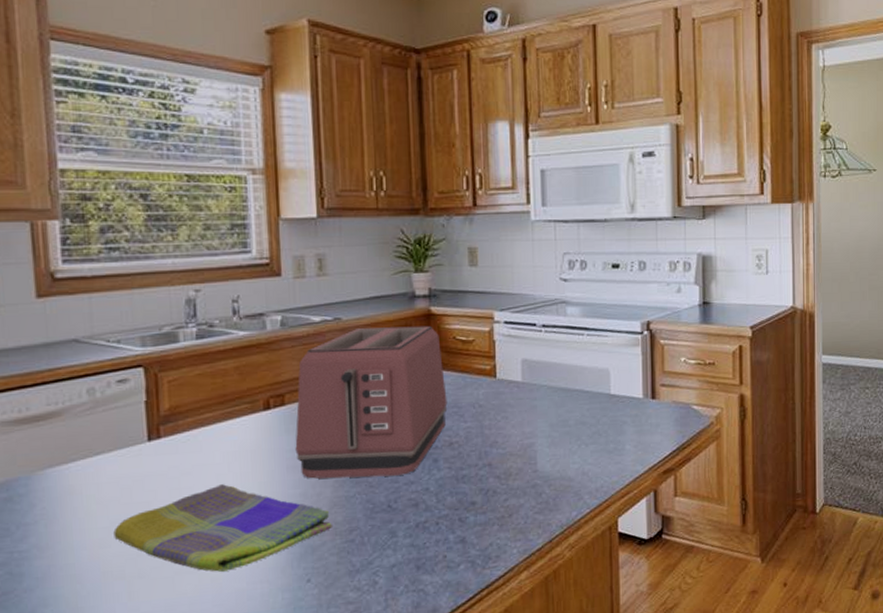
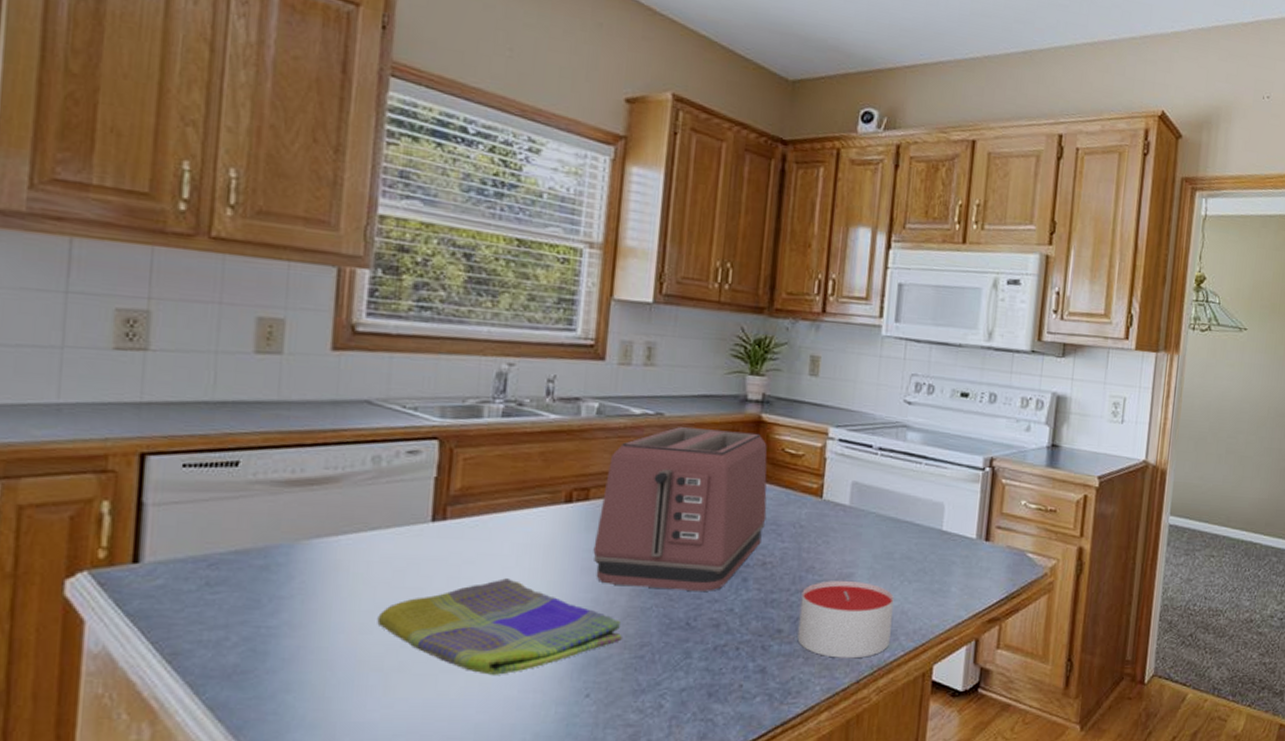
candle: none [489,450,575,522] -> present [797,580,894,659]

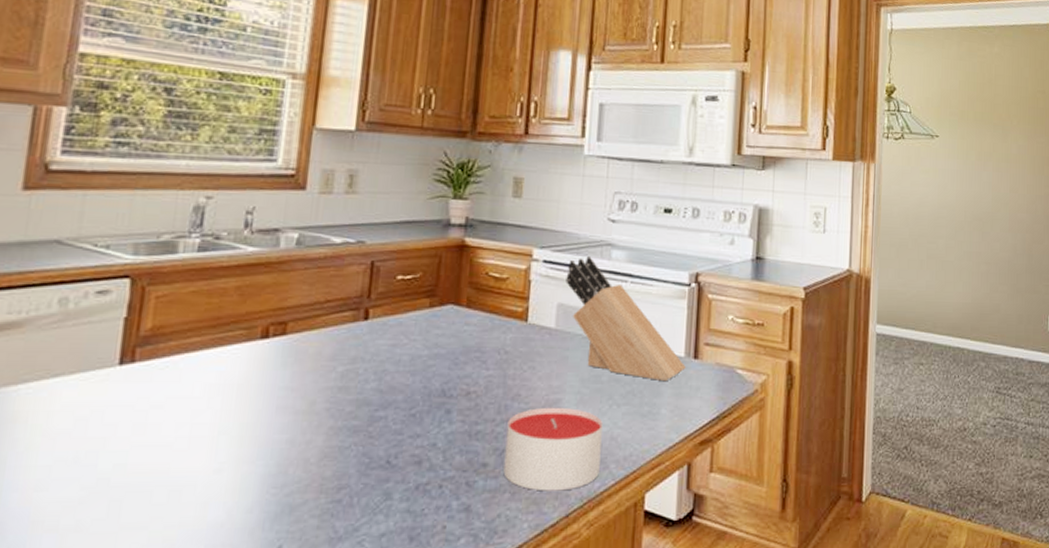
dish towel: present [377,578,622,675] -> none [54,423,318,530]
toaster: present [593,427,767,591] -> none [289,255,471,426]
knife block: none [861,437,977,562] -> present [566,257,686,382]

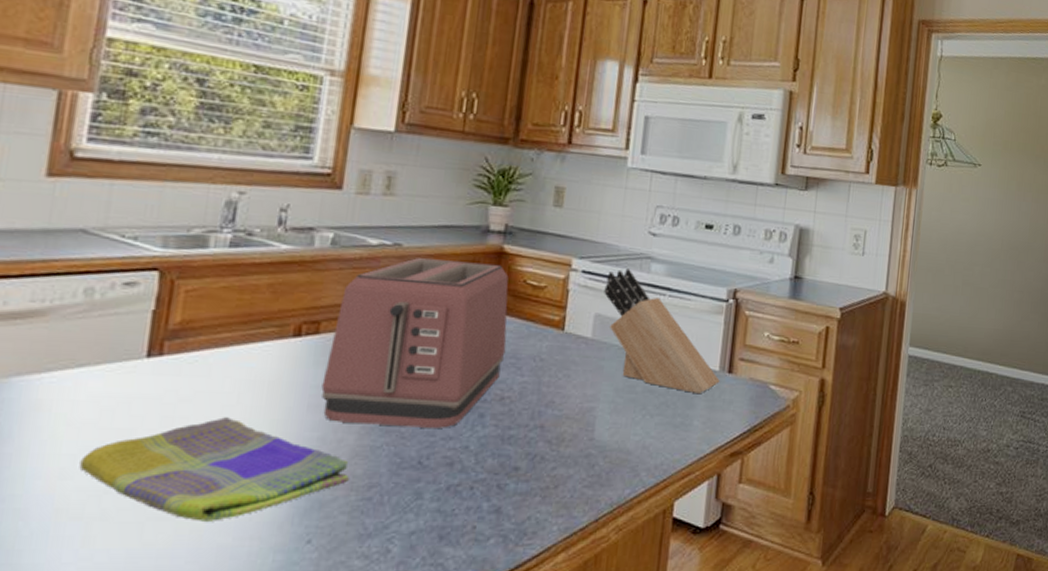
dish towel: none [54,423,318,530] -> present [79,417,349,521]
toaster: none [289,255,471,426] -> present [321,258,509,428]
candle: present [503,407,603,491] -> none [535,415,636,496]

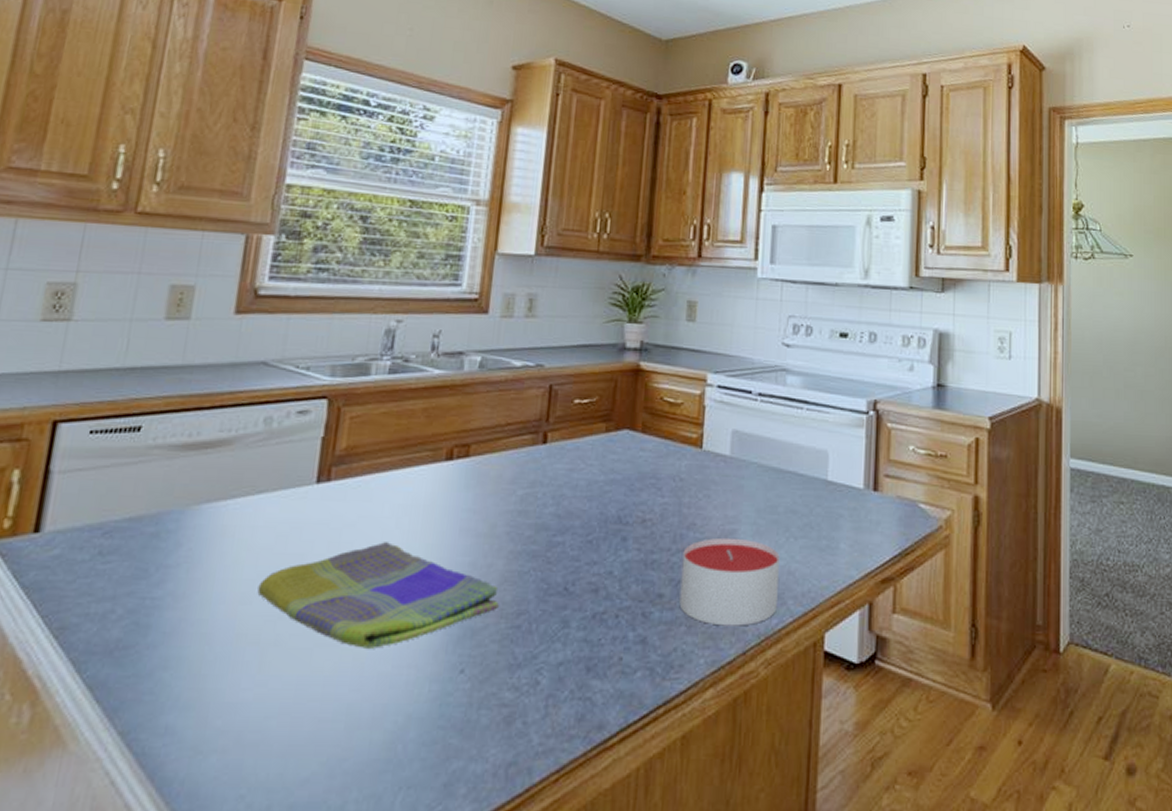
toaster: present [321,258,509,428] -> none [472,378,646,553]
candle: none [535,415,636,496] -> present [679,537,780,626]
knife block: present [604,269,720,395] -> none [740,382,865,515]

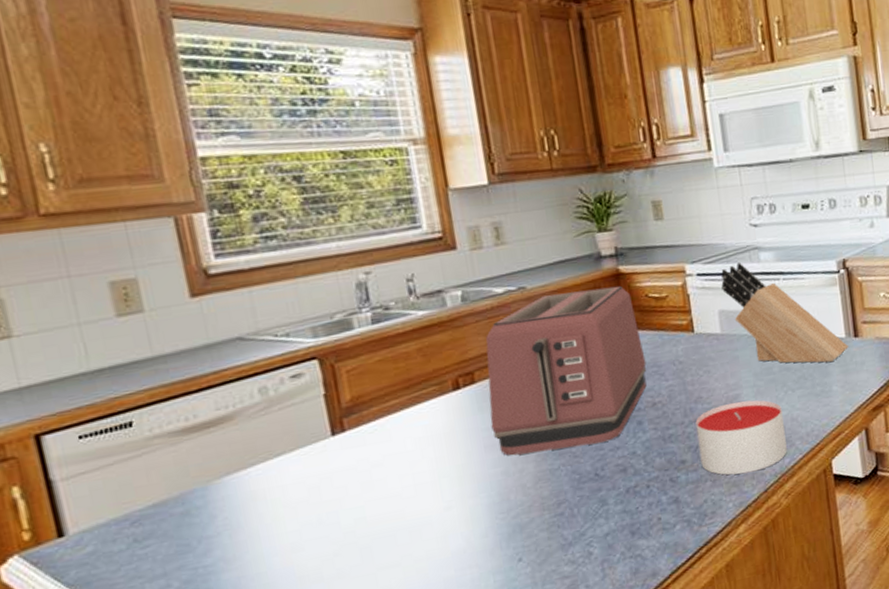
dish towel: present [257,542,499,648] -> none [305,471,539,563]
toaster: none [472,378,646,553] -> present [485,285,647,456]
knife block: none [740,382,865,515] -> present [721,263,848,363]

